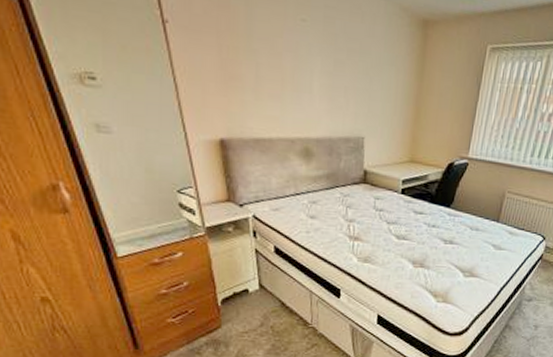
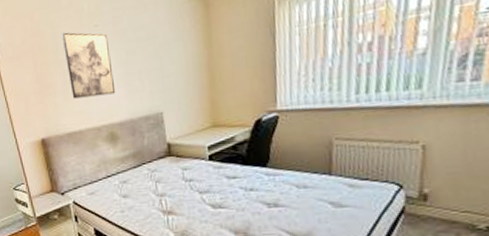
wall art: none [259,15,317,106] -> present [62,32,116,99]

